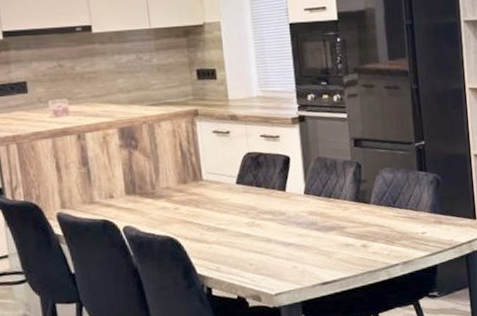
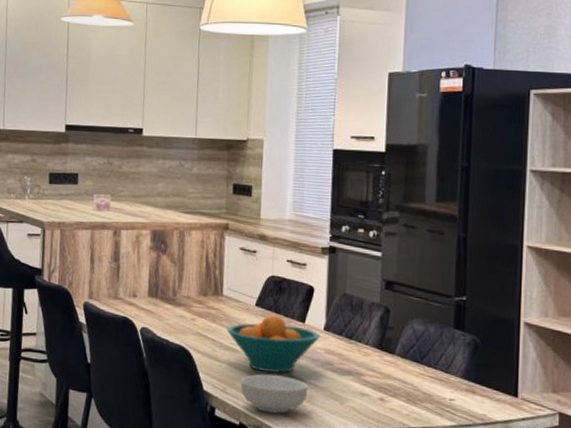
fruit bowl: none [211,189,302,245] -> present [227,314,321,373]
cereal bowl: none [232,244,298,281] -> present [240,374,308,414]

